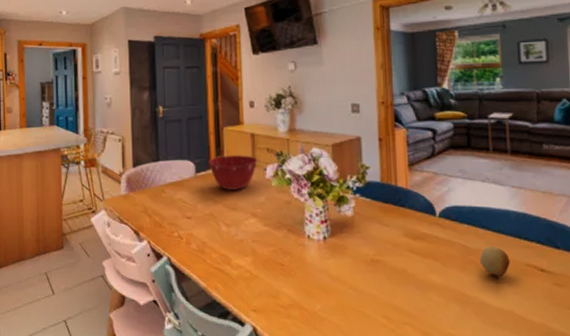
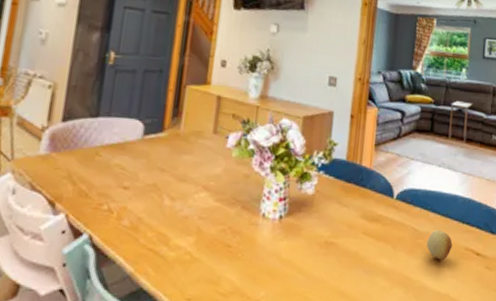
mixing bowl: present [209,154,258,190] -> none [162,117,221,159]

